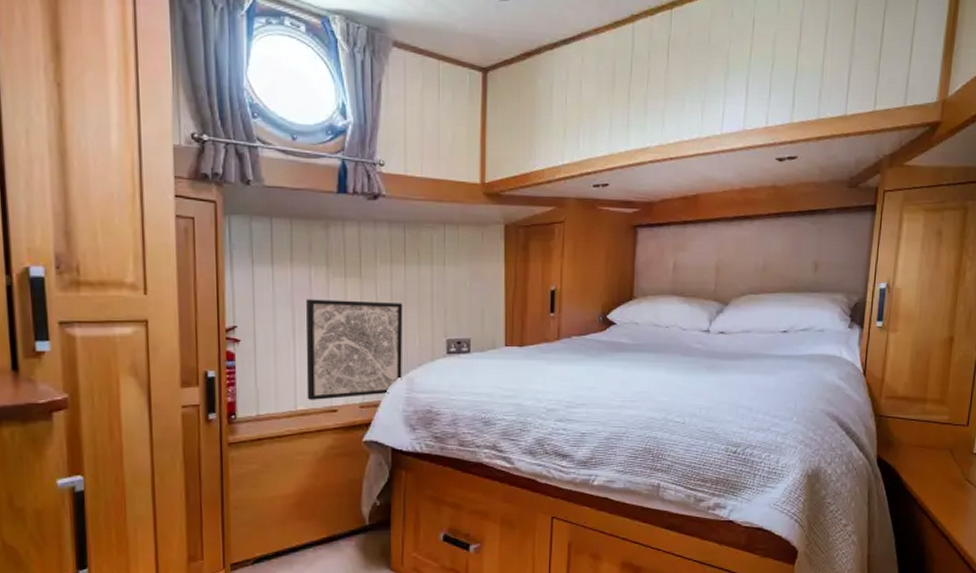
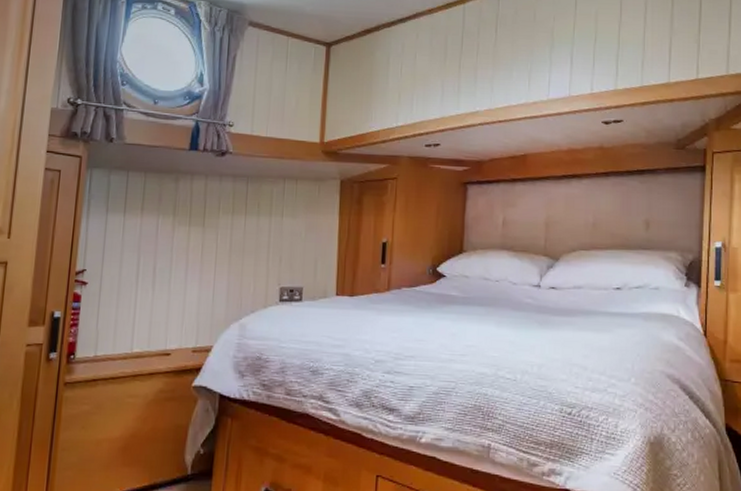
wall art: present [306,299,403,400] -> none [143,246,241,343]

